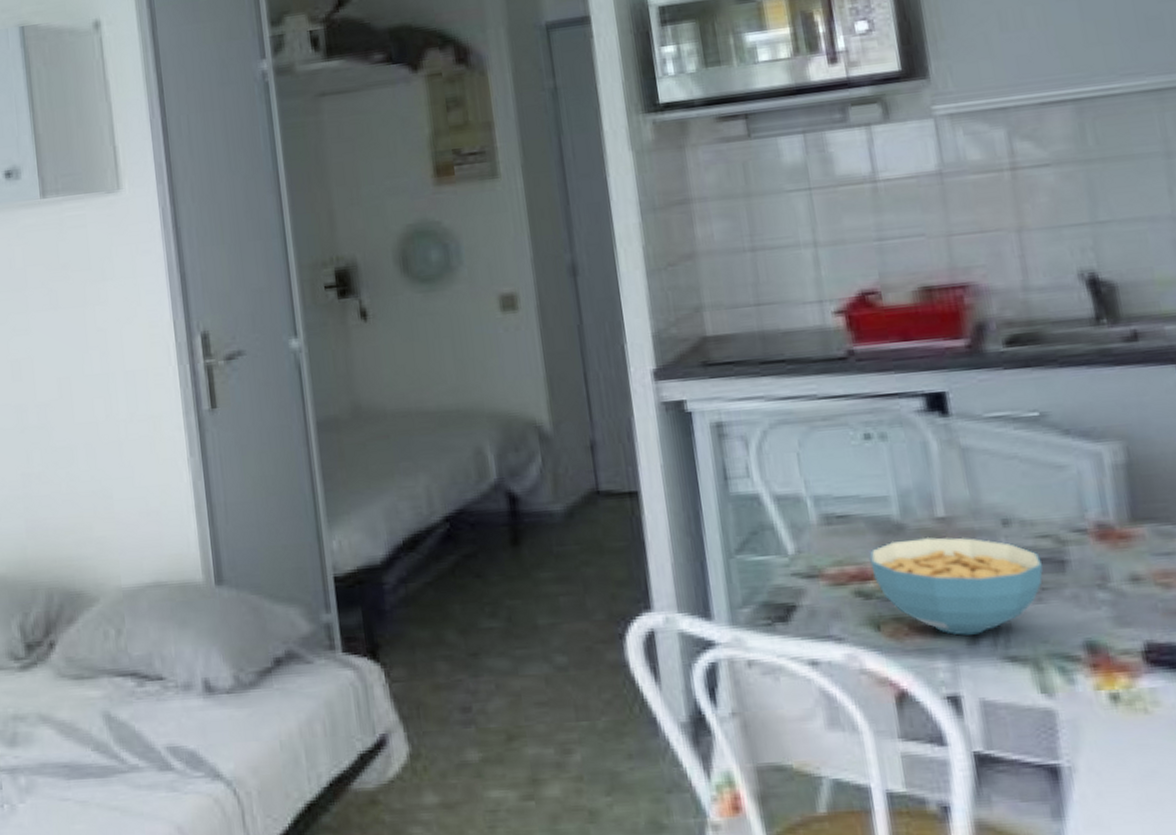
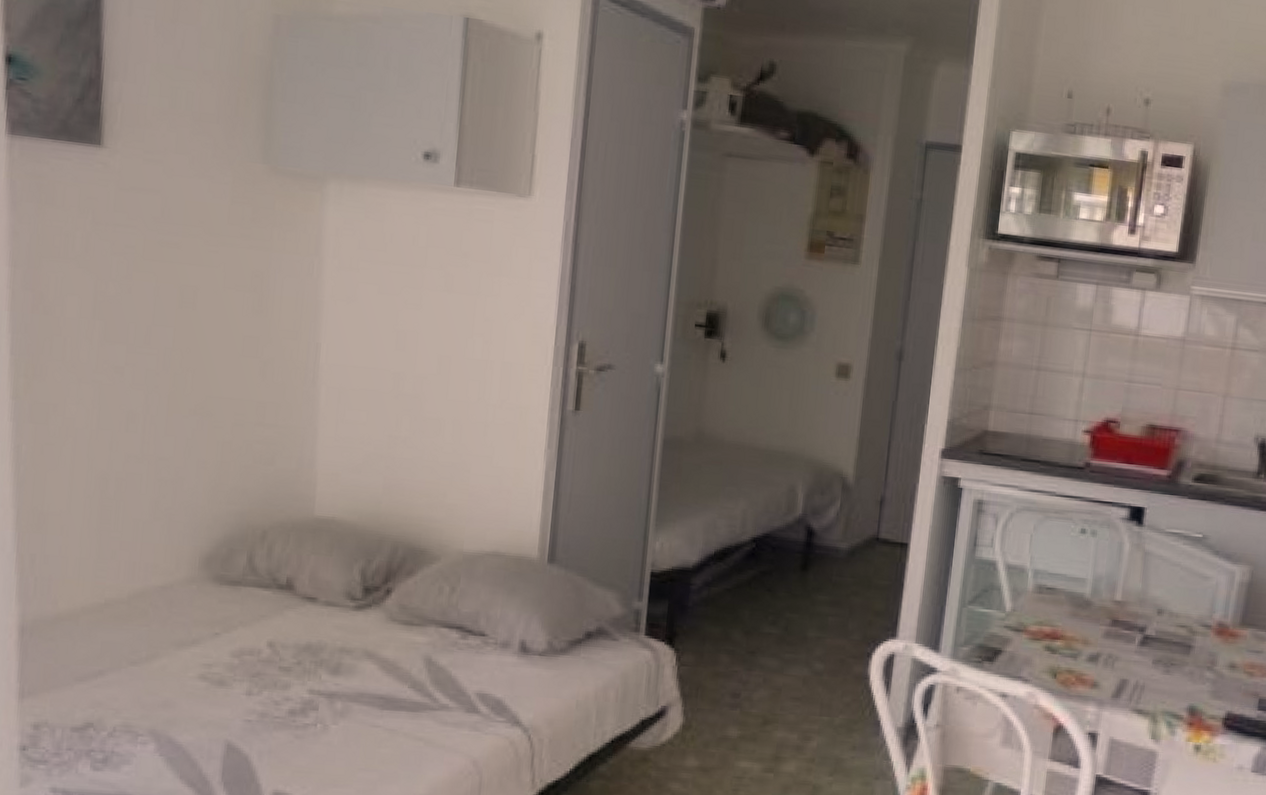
cereal bowl: present [869,536,1043,635] -> none [1061,613,1177,691]

